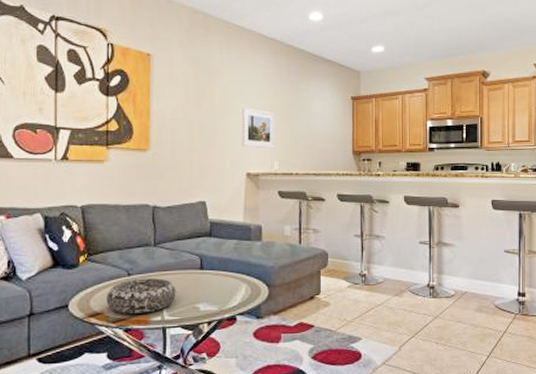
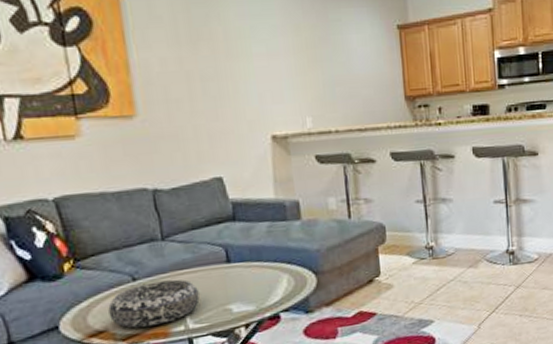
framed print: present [242,107,275,149] -> none [255,49,305,102]

